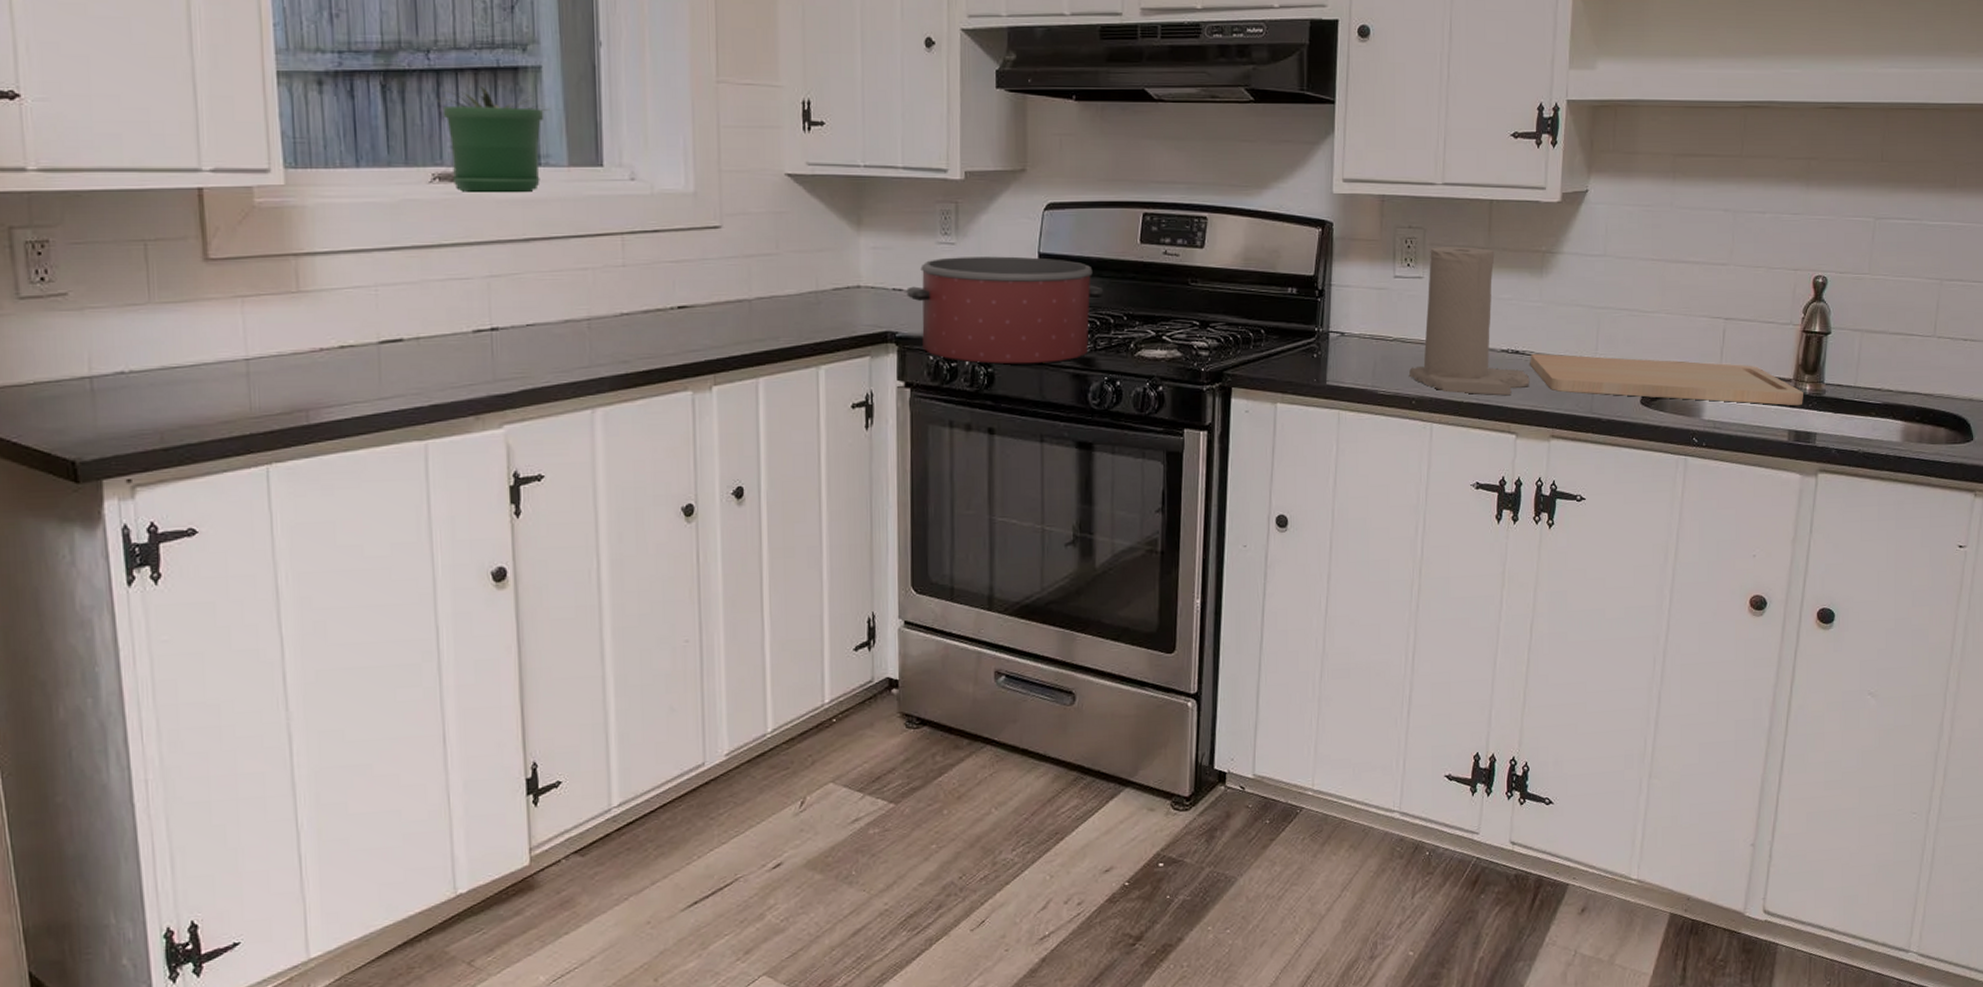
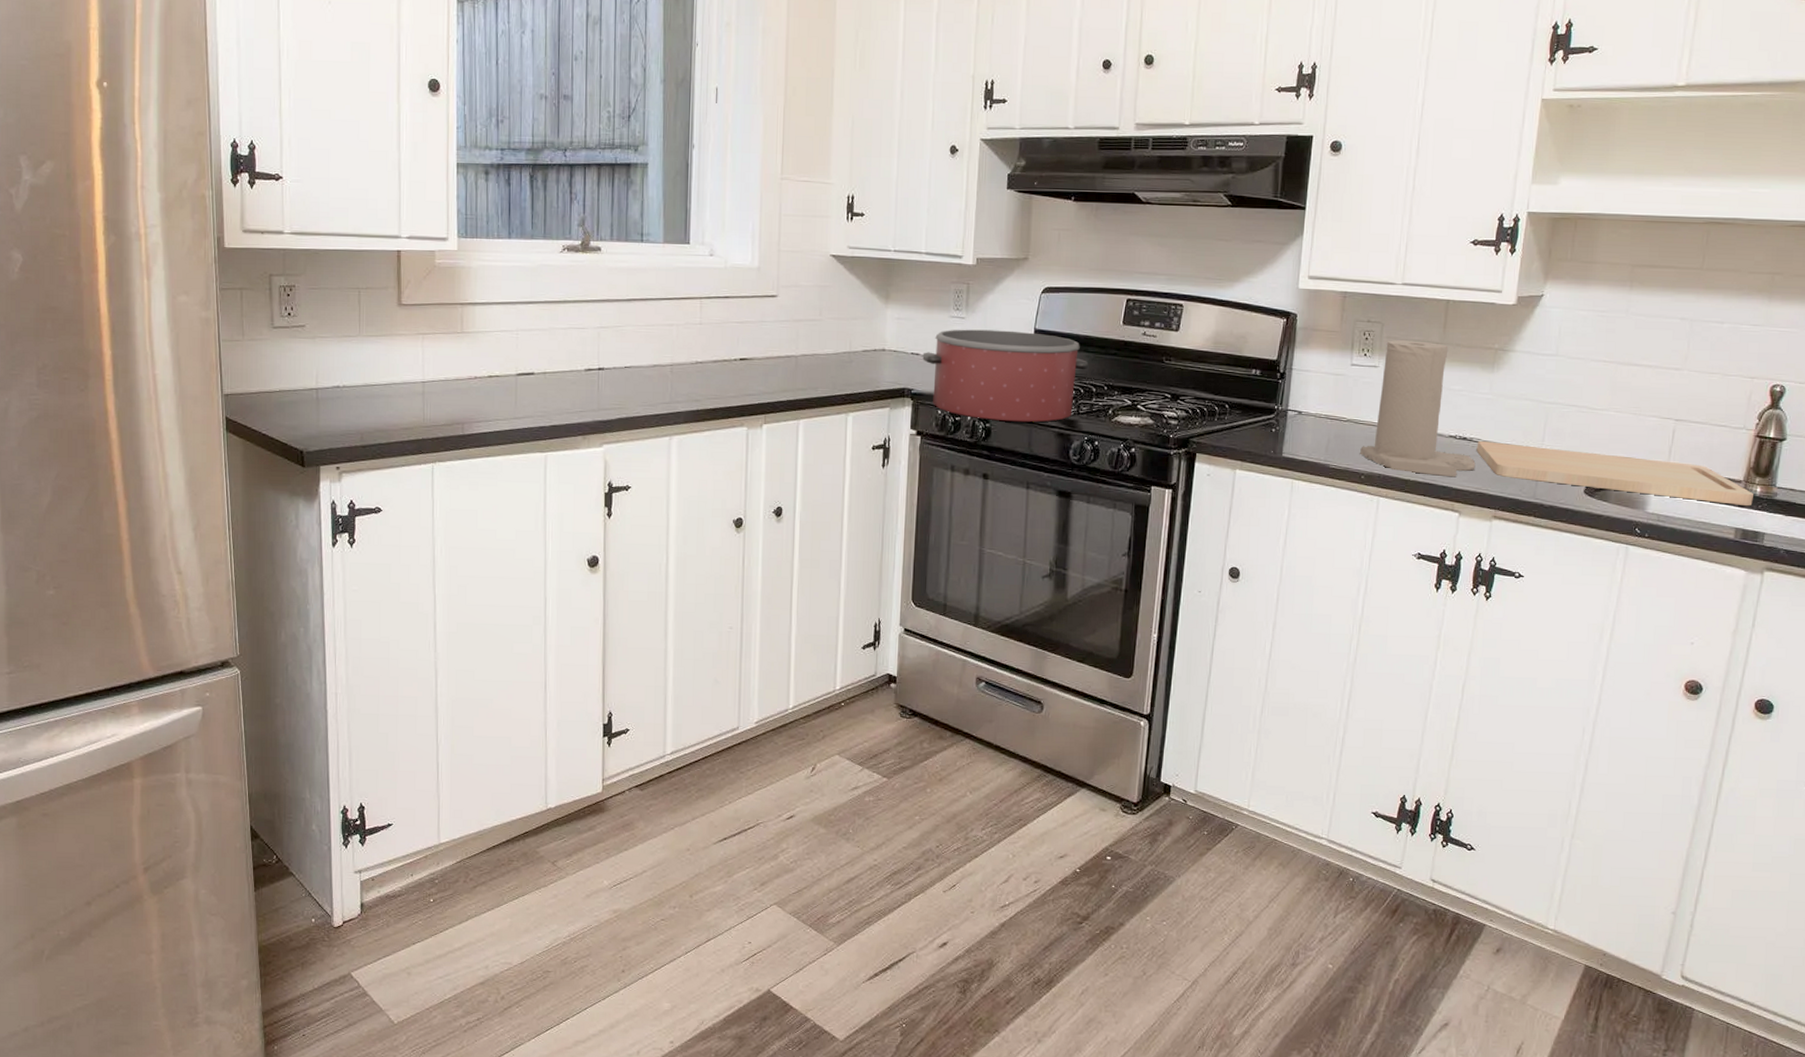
planter: present [437,87,551,193] -> none [570,179,653,263]

